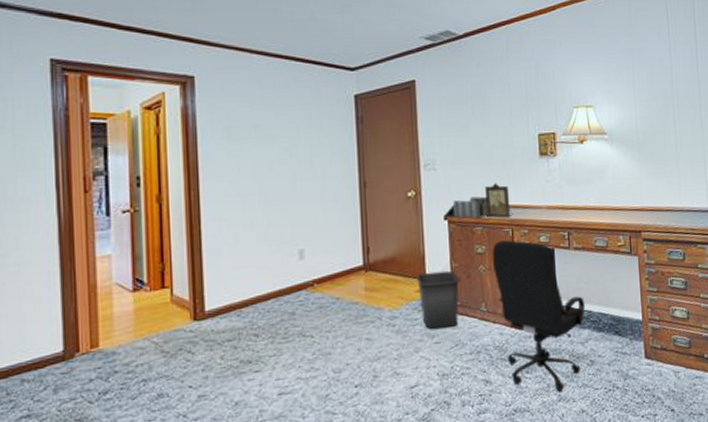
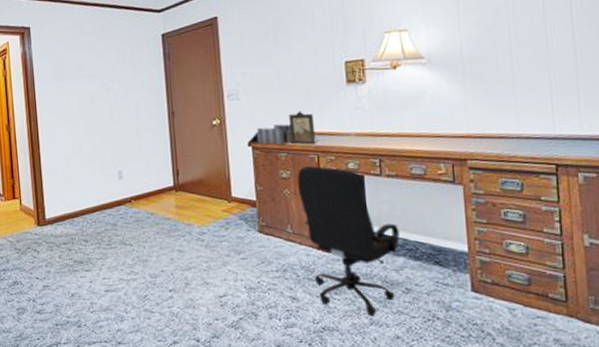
waste bin: present [416,270,460,330] -> none [222,193,265,247]

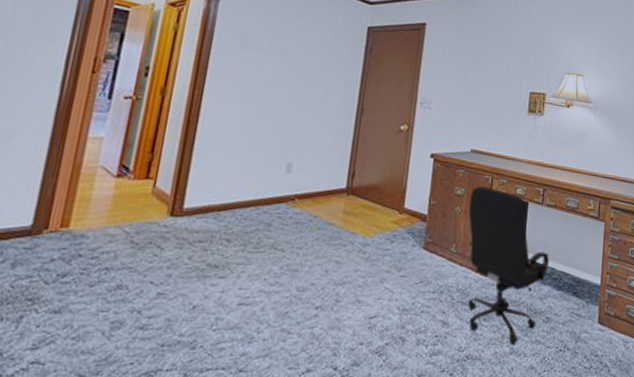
desk organizer: present [247,124,292,146] -> none [430,140,474,162]
photo frame: present [289,111,319,145] -> none [471,131,496,166]

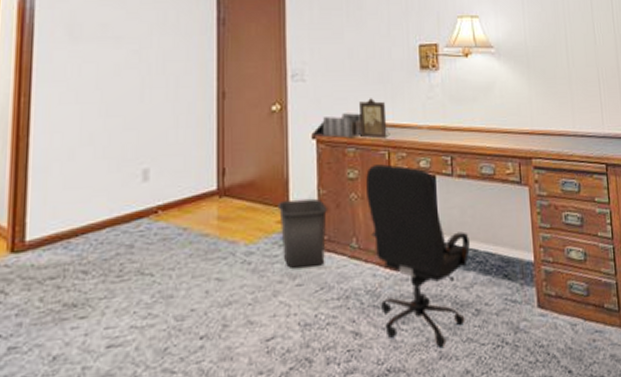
waste bin: none [393,205,436,264] -> present [277,198,328,269]
desk organizer: none [430,140,474,162] -> present [311,113,362,139]
photo frame: none [471,131,496,166] -> present [359,98,390,139]

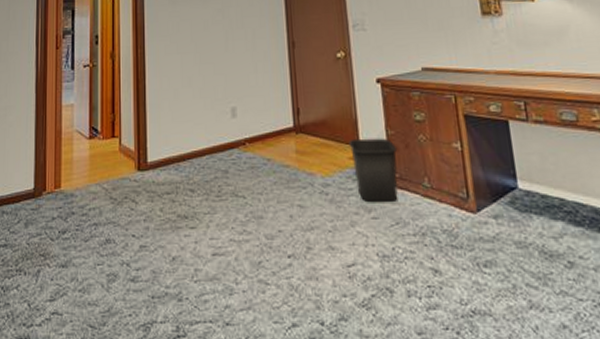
desk organizer: present [311,113,362,139] -> none [375,58,426,83]
photo frame: present [359,98,390,139] -> none [420,44,455,84]
office chair: present [365,164,470,348] -> none [433,108,557,296]

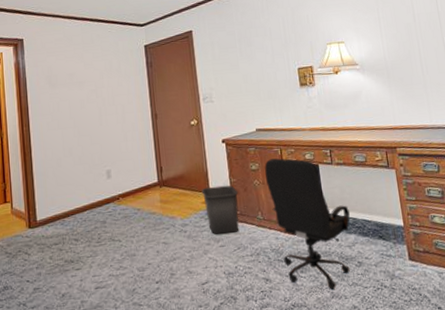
office chair: none [433,108,557,296] -> present [264,158,350,290]

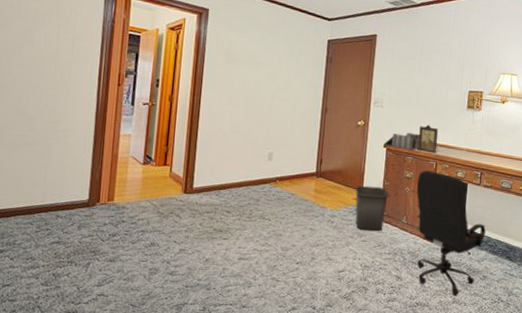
desk organizer: none [221,122,259,142] -> present [383,132,420,151]
photo frame: none [255,111,281,140] -> present [418,124,439,154]

